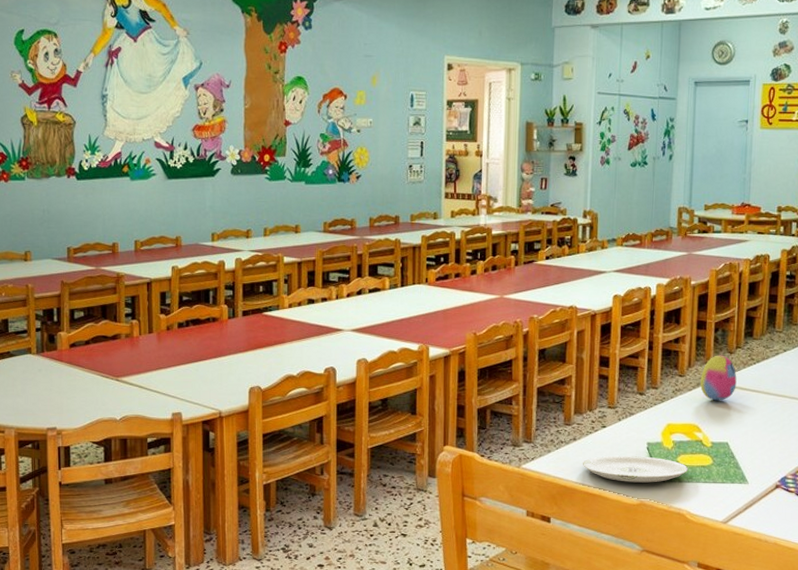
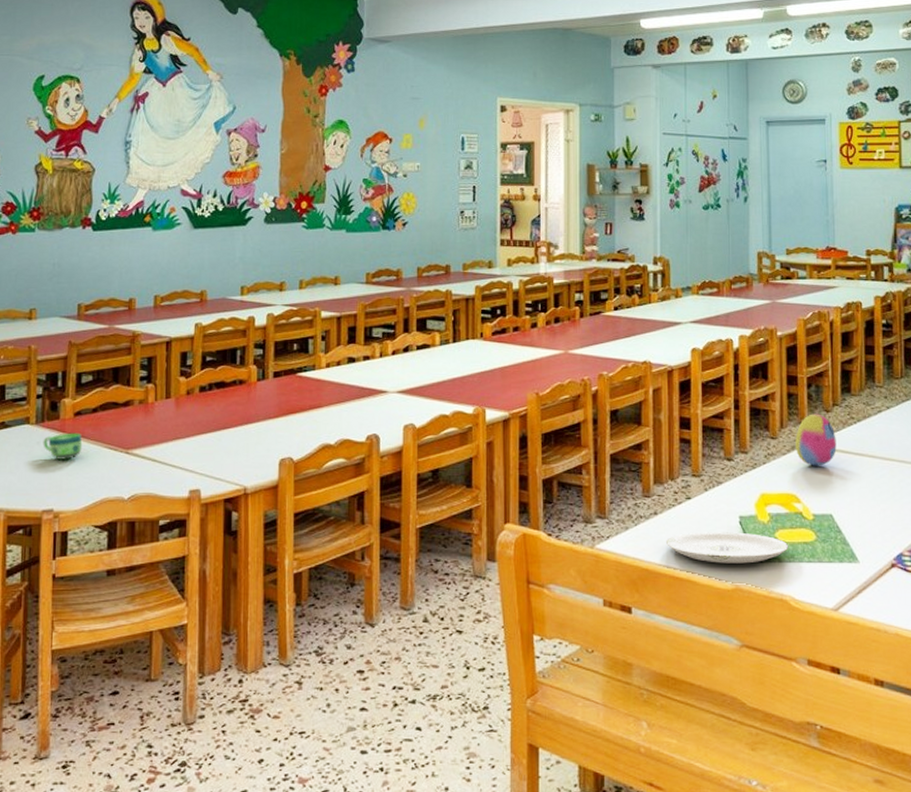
cup: none [44,362,78,385] -> present [43,433,83,460]

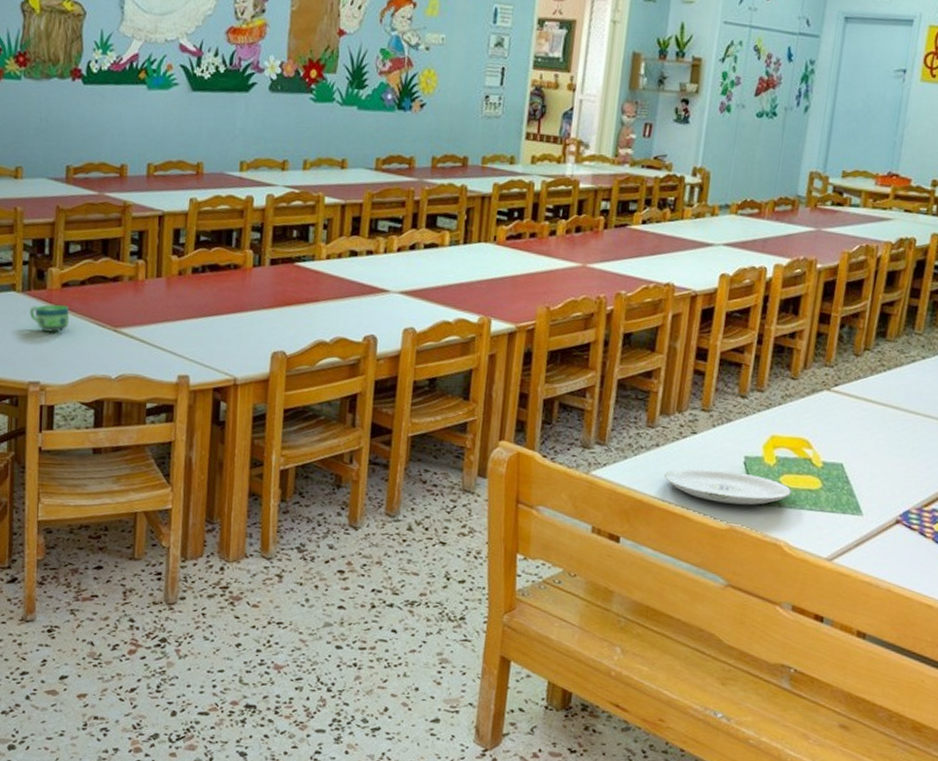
decorative egg: present [795,414,837,466] -> none [816,356,862,413]

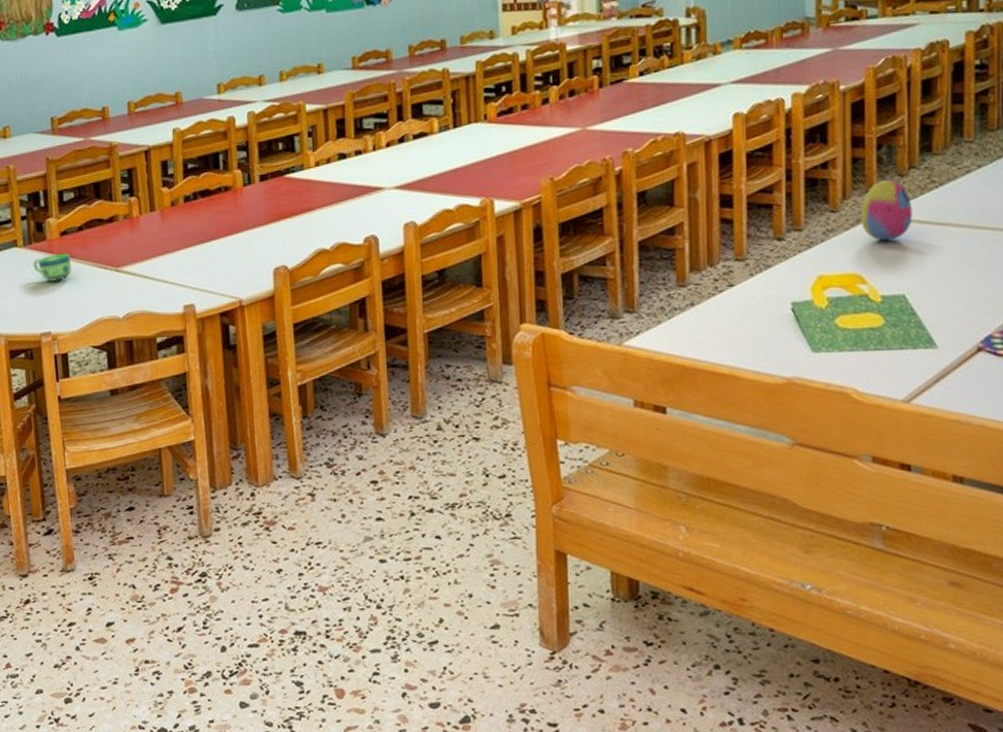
plate: present [663,468,792,505] -> none [704,320,852,356]
decorative egg: none [816,356,862,413] -> present [861,179,912,241]

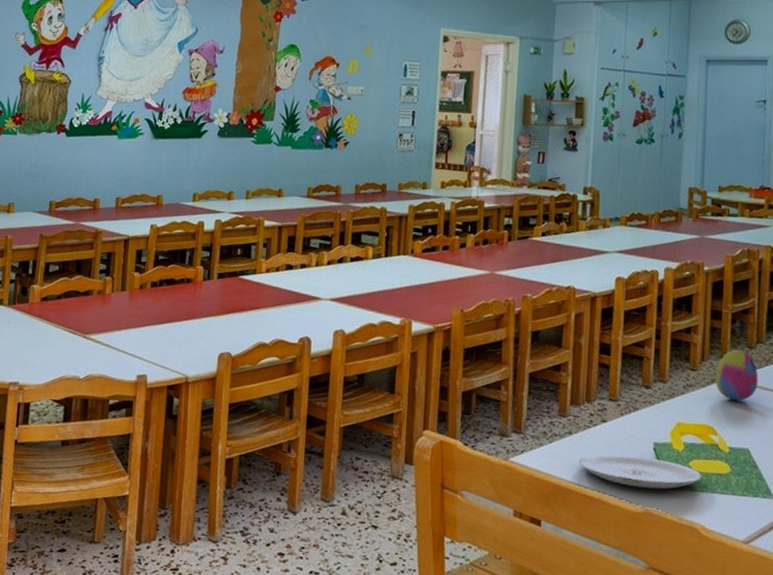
cup: present [33,253,72,282] -> none [13,315,47,339]
plate: none [704,320,852,356] -> present [578,454,703,489]

